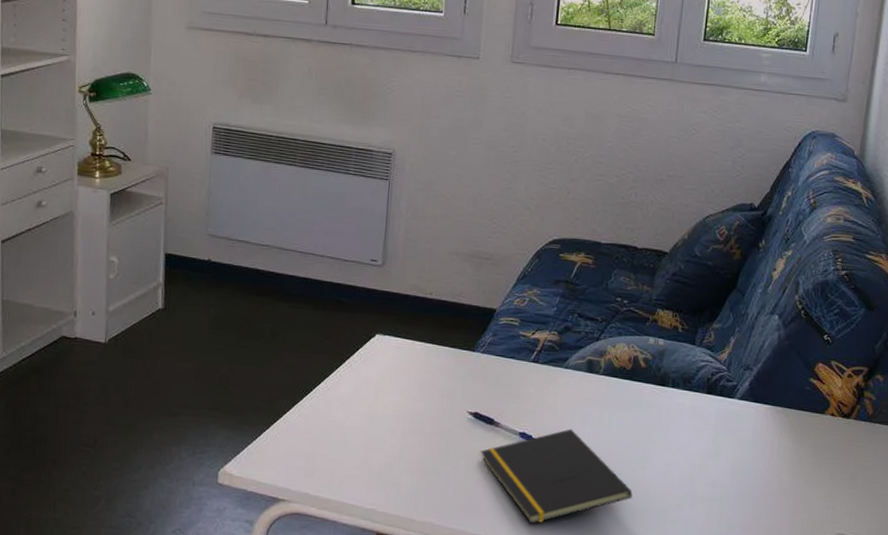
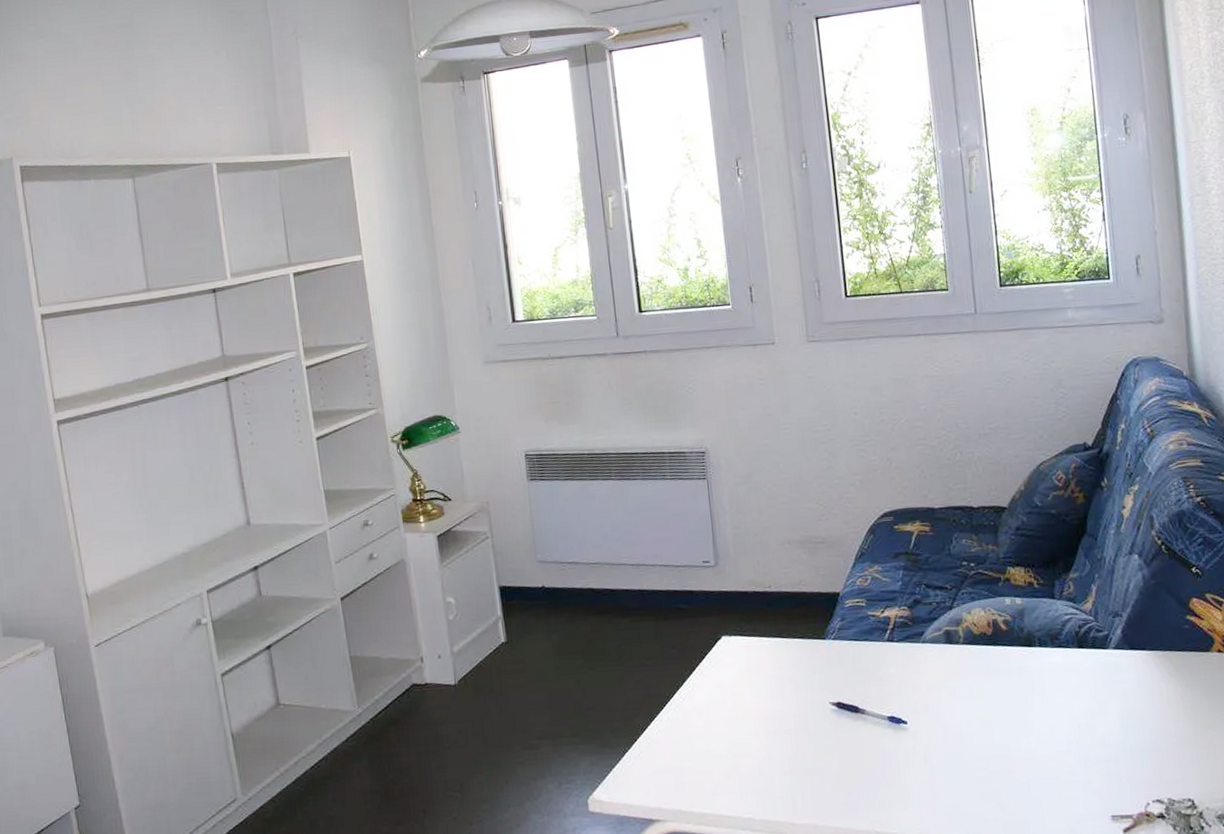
notepad: present [481,428,633,524] -> none [851,705,1021,812]

